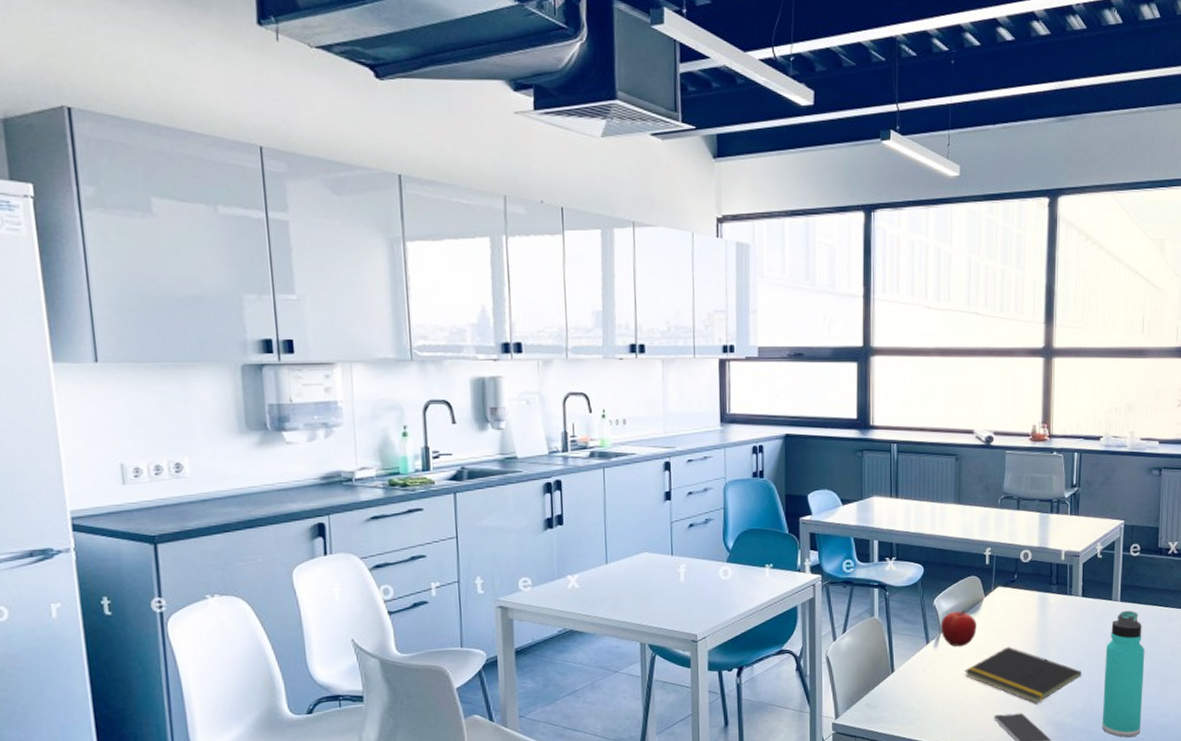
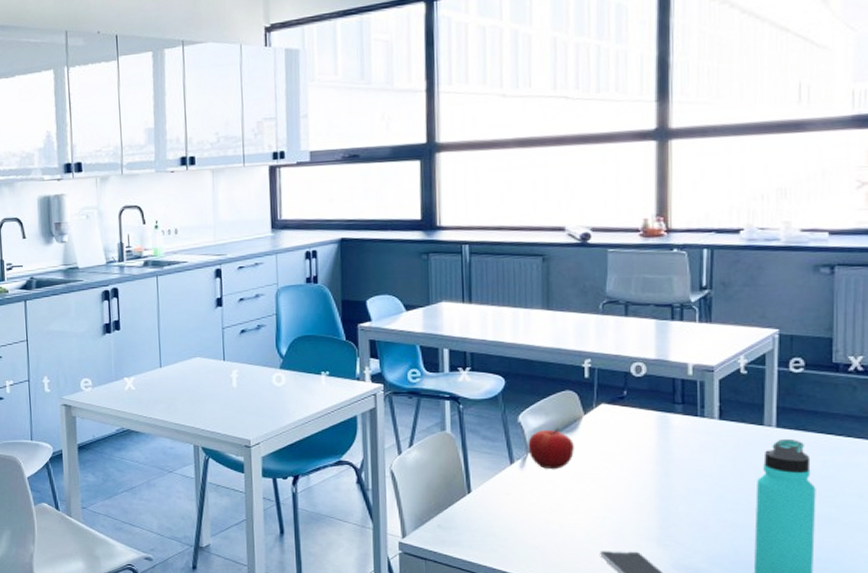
notepad: present [965,647,1082,703] -> none [560,474,723,542]

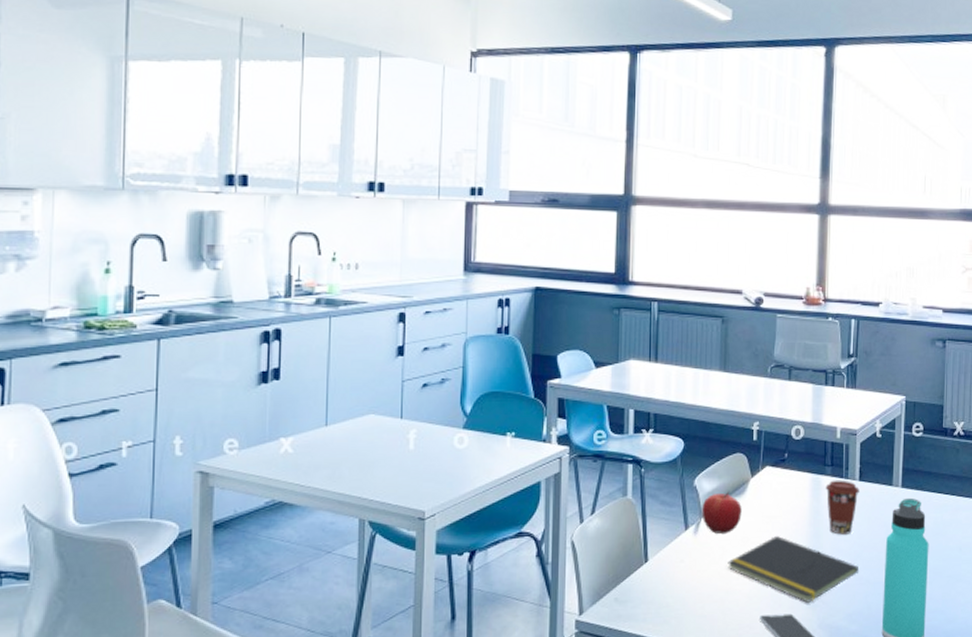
notepad: none [560,474,723,542] -> present [728,536,860,603]
coffee cup: none [675,418,720,475] -> present [825,480,859,535]

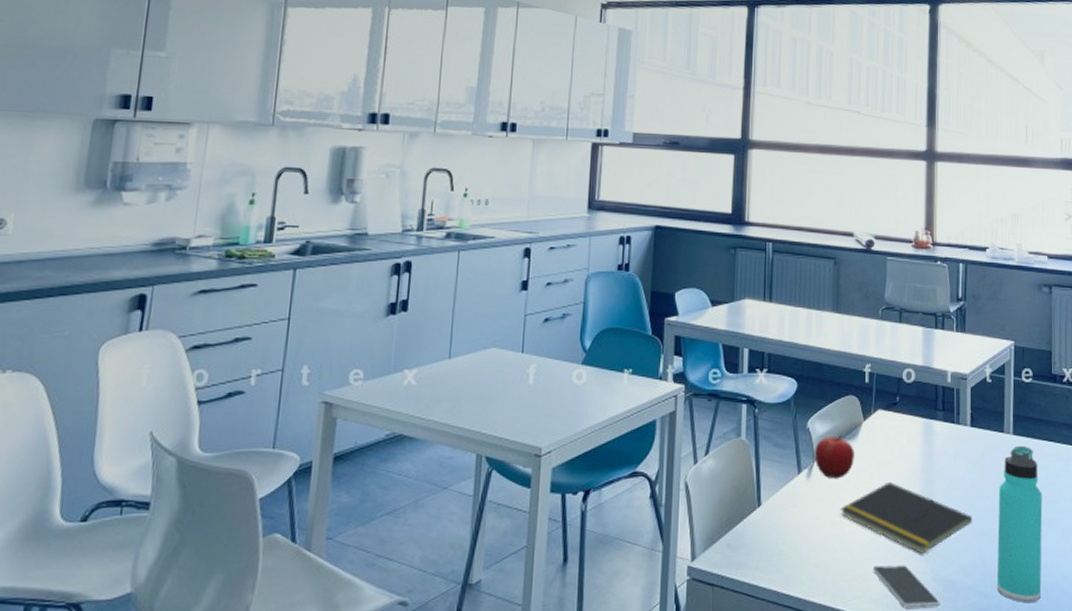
coffee cup: present [825,480,859,535] -> none [937,425,971,482]

